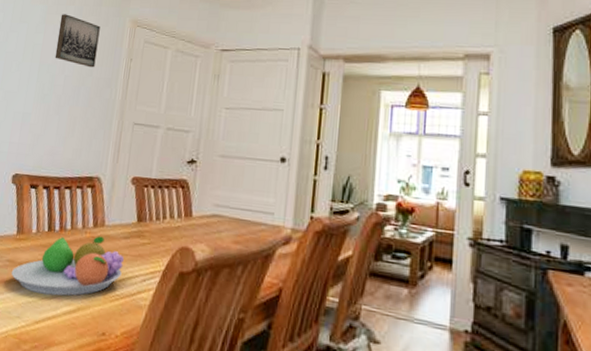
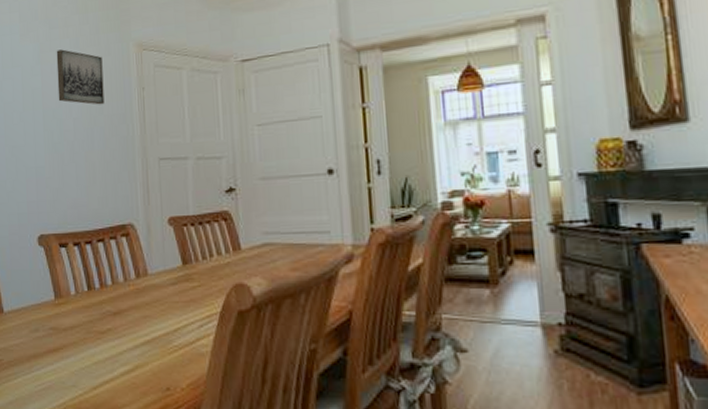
fruit bowl: present [11,236,124,296] -> none [56,287,176,358]

